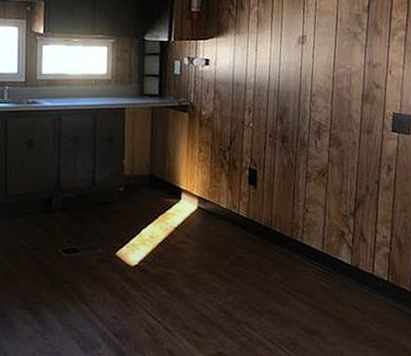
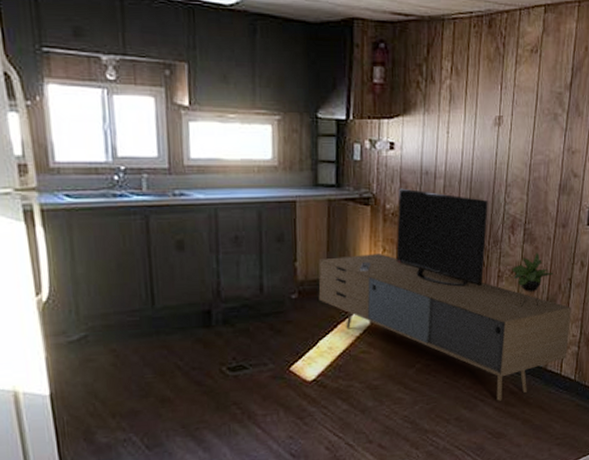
media console: none [142,97,381,297] -> present [318,188,572,401]

